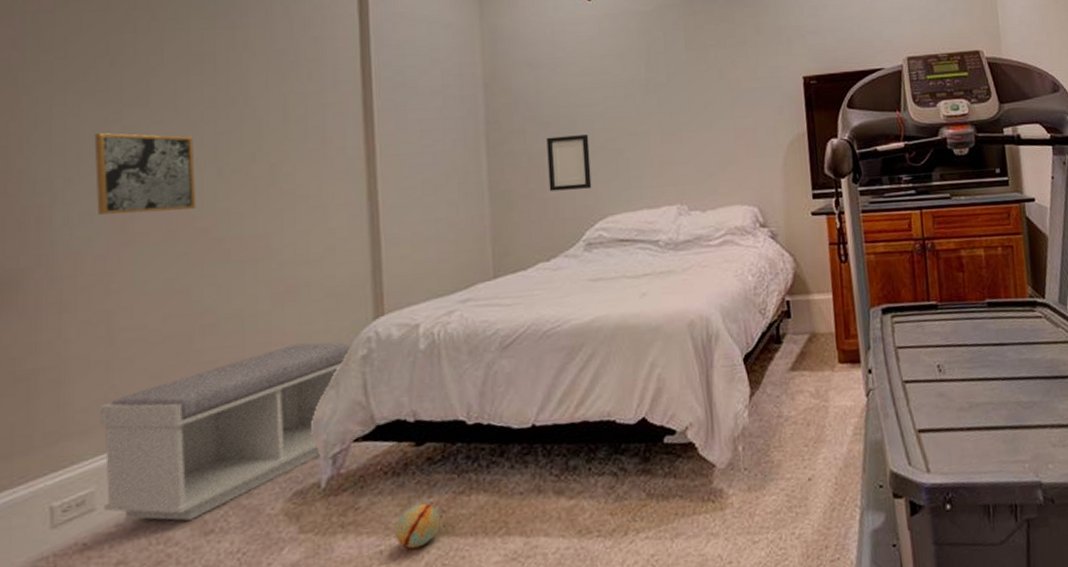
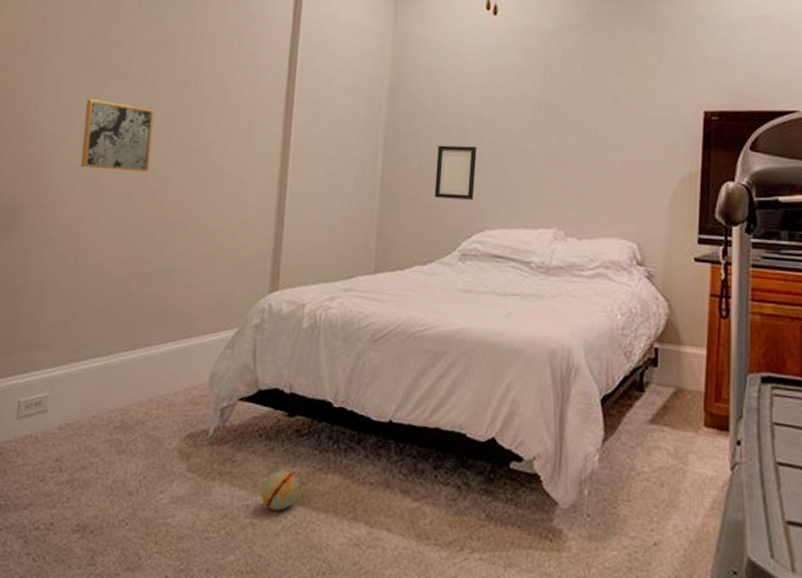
bench: present [99,342,354,521] -> none [52,303,251,438]

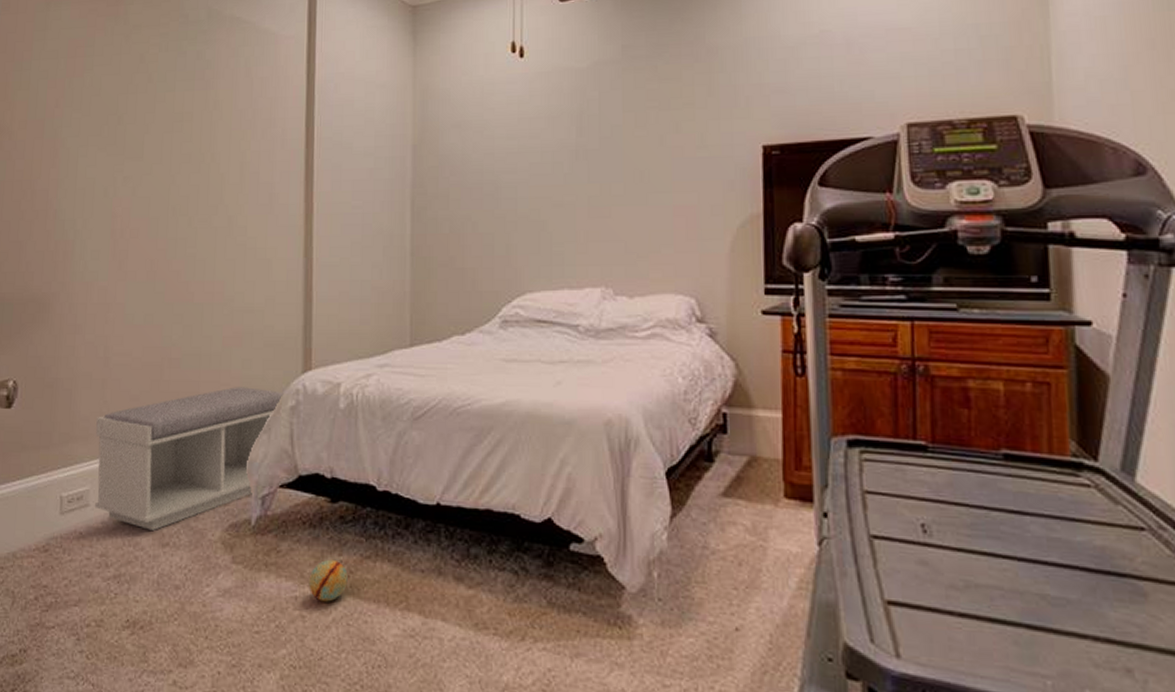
bench: none [52,303,251,438] -> present [94,387,285,530]
wall art: present [81,99,155,171] -> none [103,182,173,253]
picture frame: present [434,145,477,200] -> none [469,203,512,262]

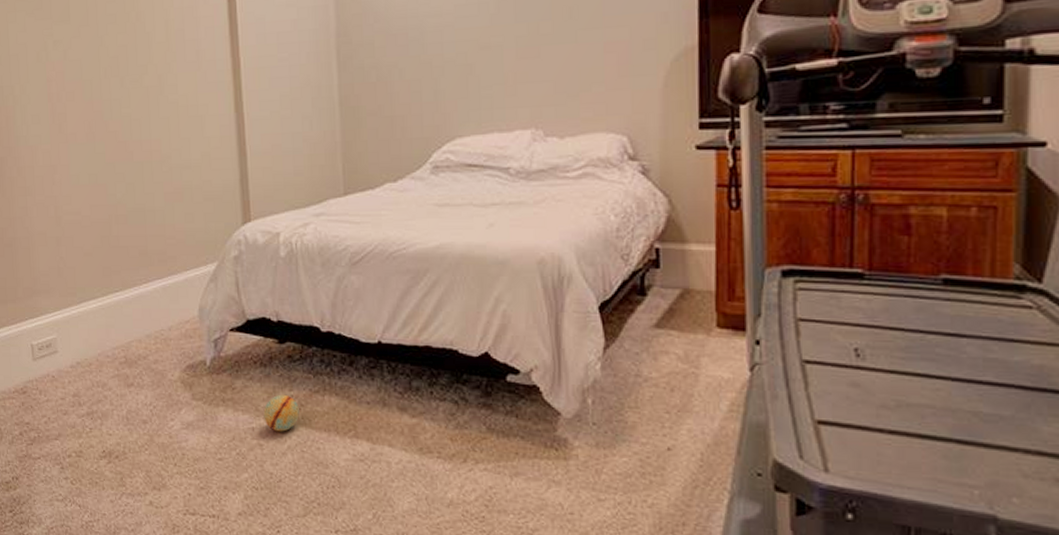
bench: present [94,387,285,530] -> none [54,239,228,372]

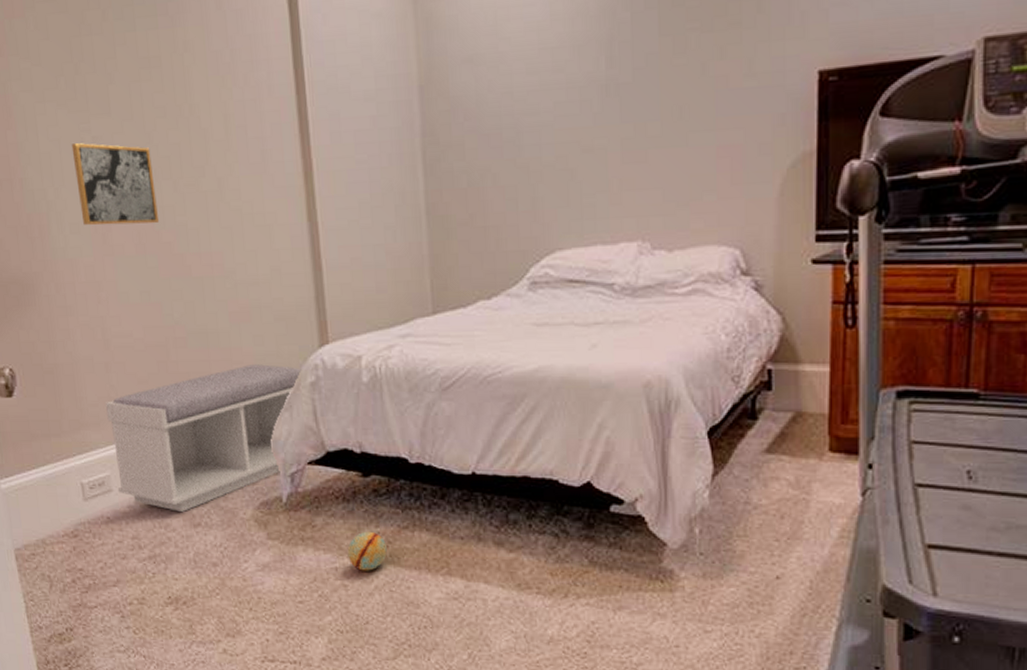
wall art: none [36,46,108,117] -> present [71,143,160,226]
bench: none [54,239,228,372] -> present [105,364,303,512]

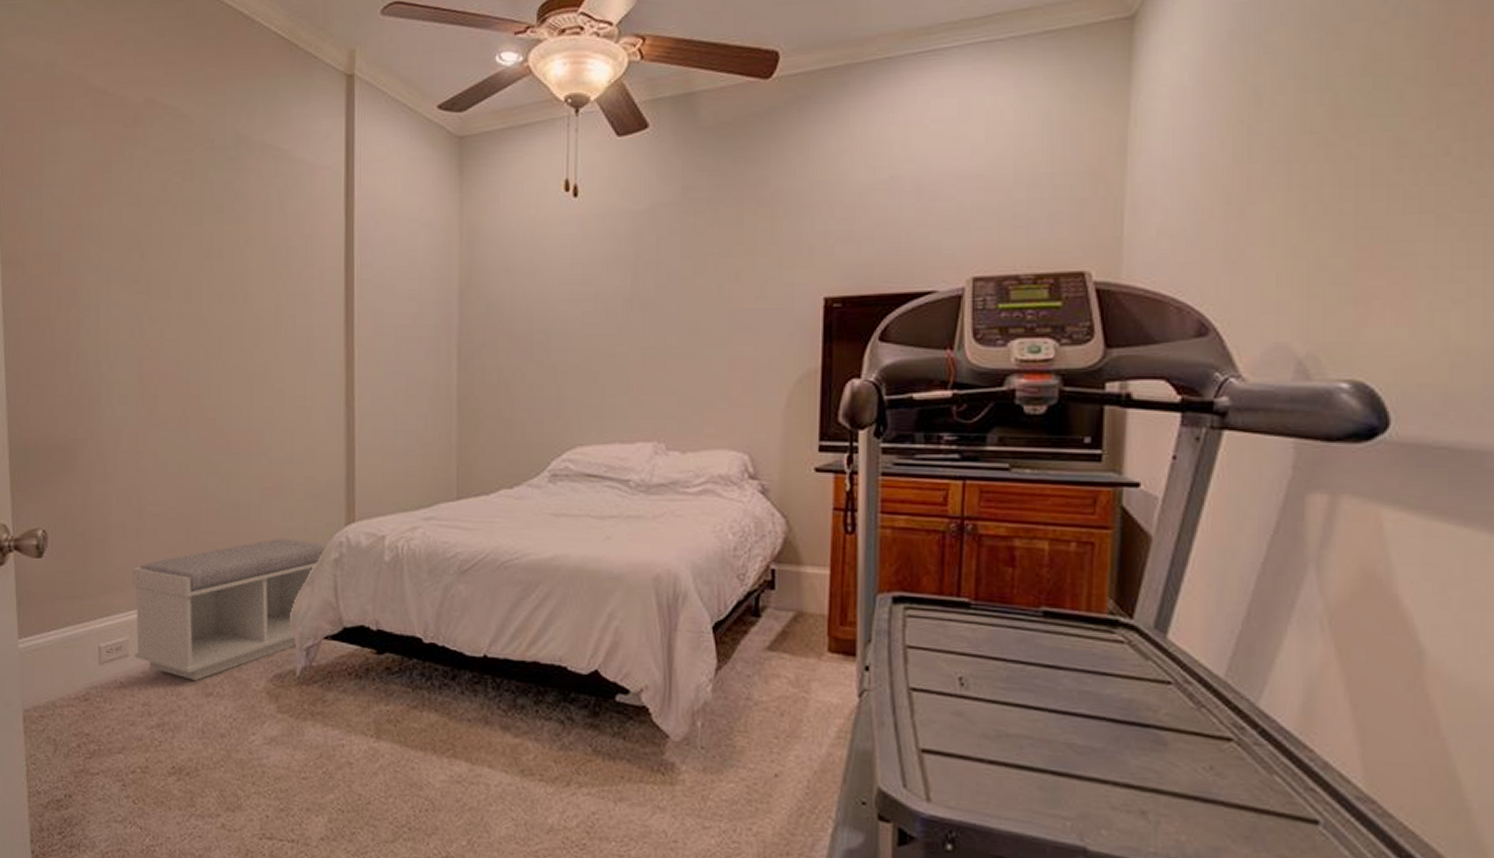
wall art: present [71,143,160,226] -> none [129,322,205,399]
ball: present [347,531,387,571] -> none [355,708,395,750]

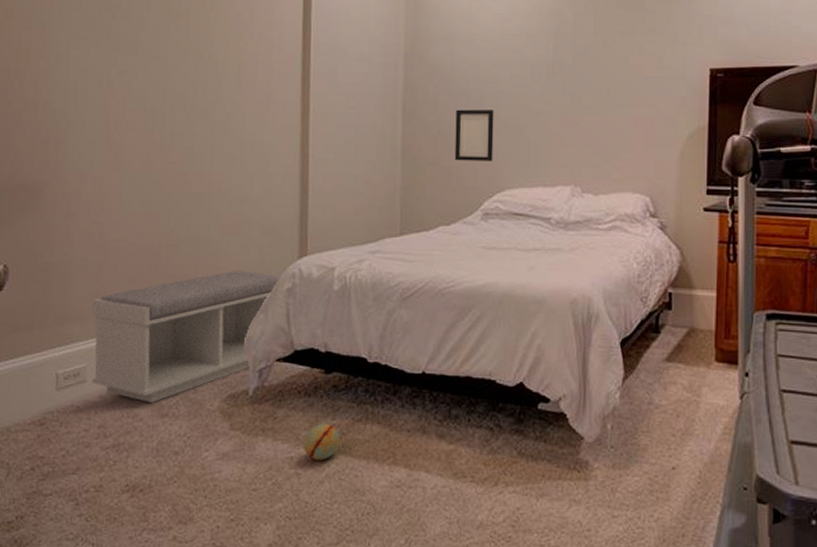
ball: none [355,708,395,750] -> present [303,423,340,461]
picture frame: none [517,353,563,414] -> present [454,109,494,161]

